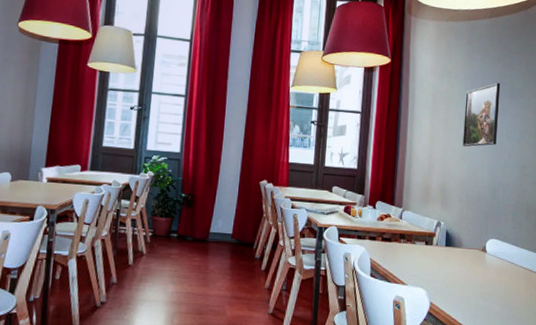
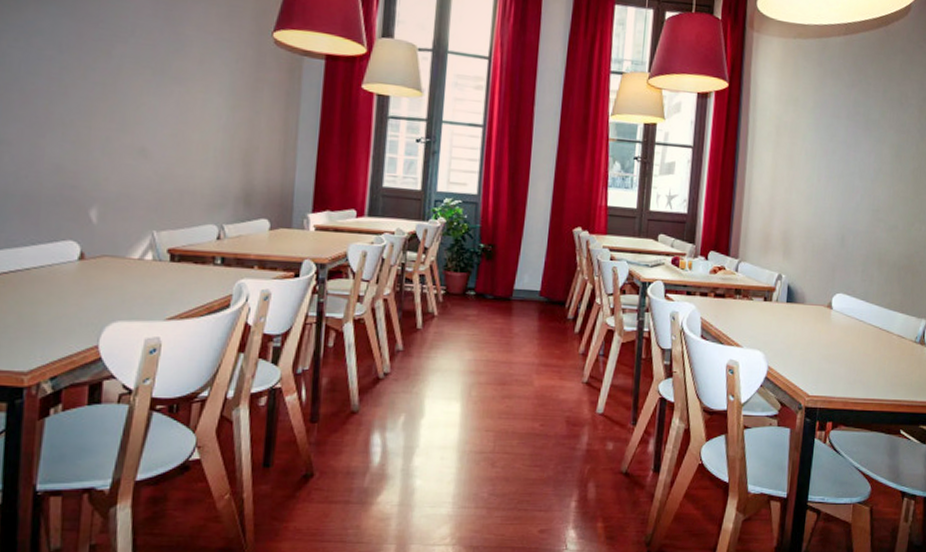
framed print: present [462,82,501,147] -> none [809,112,854,188]

